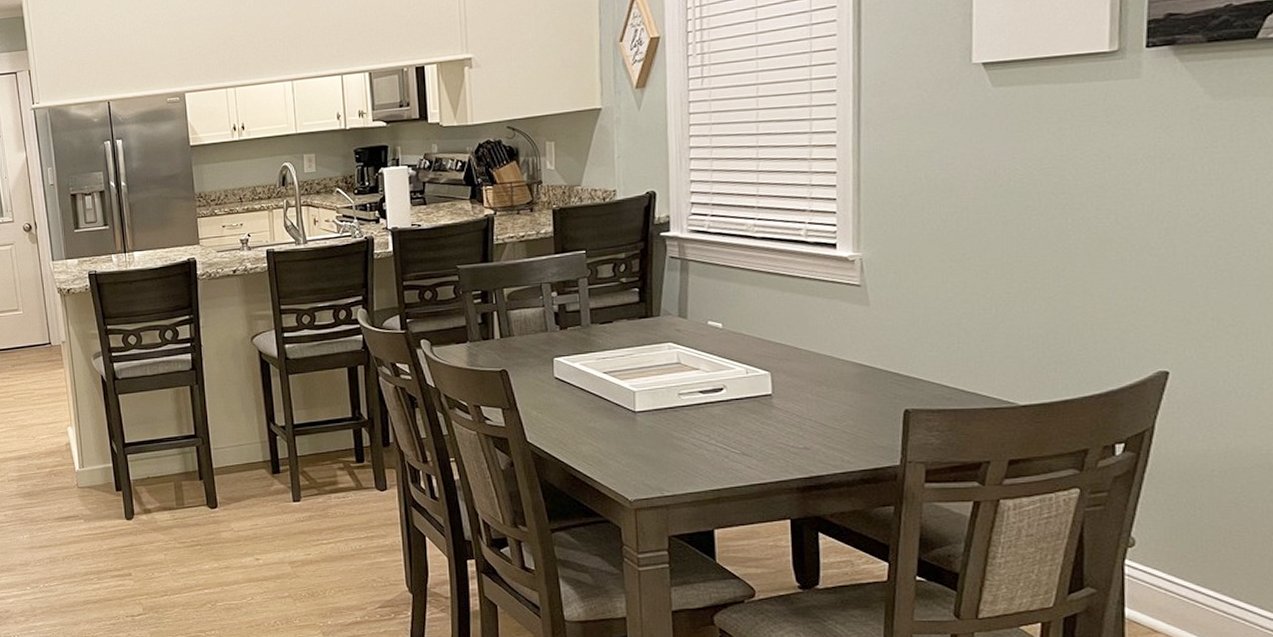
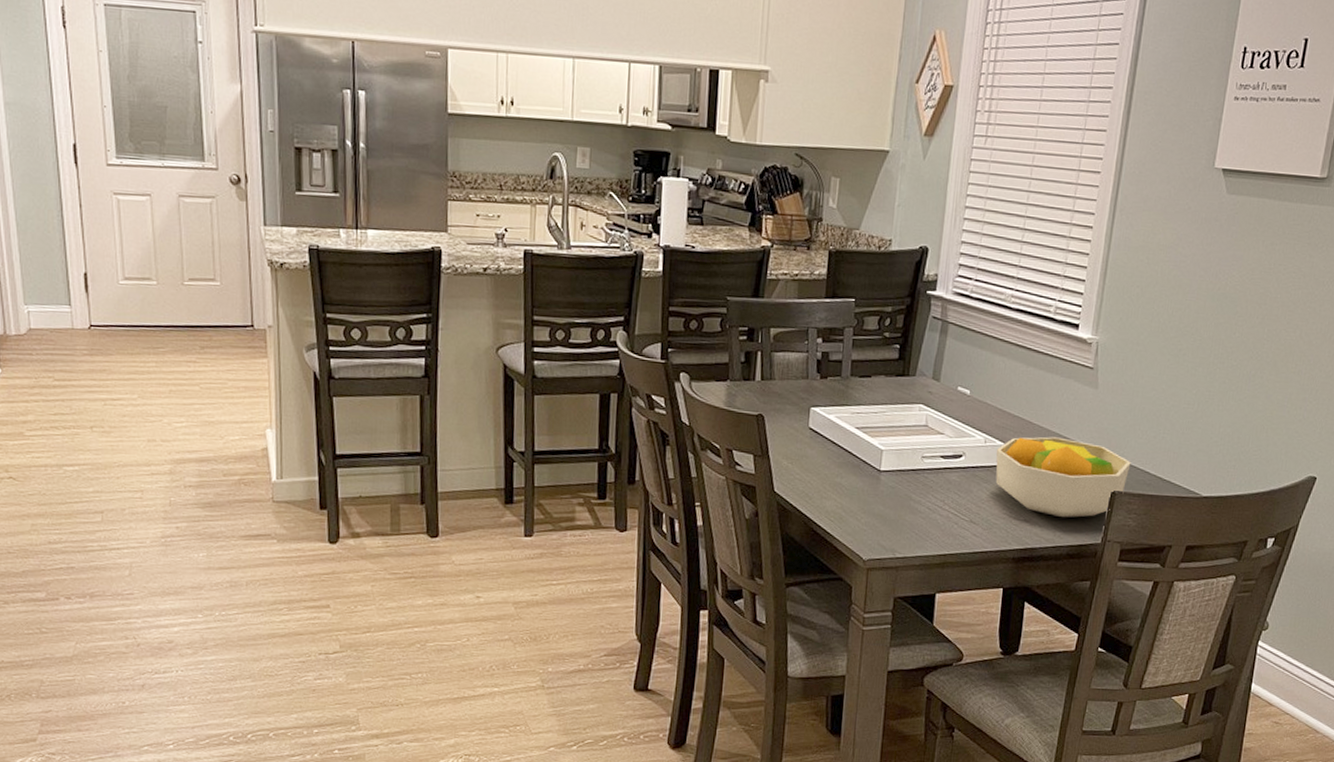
fruit bowl: none [760,360,923,442] -> present [995,436,1131,518]

